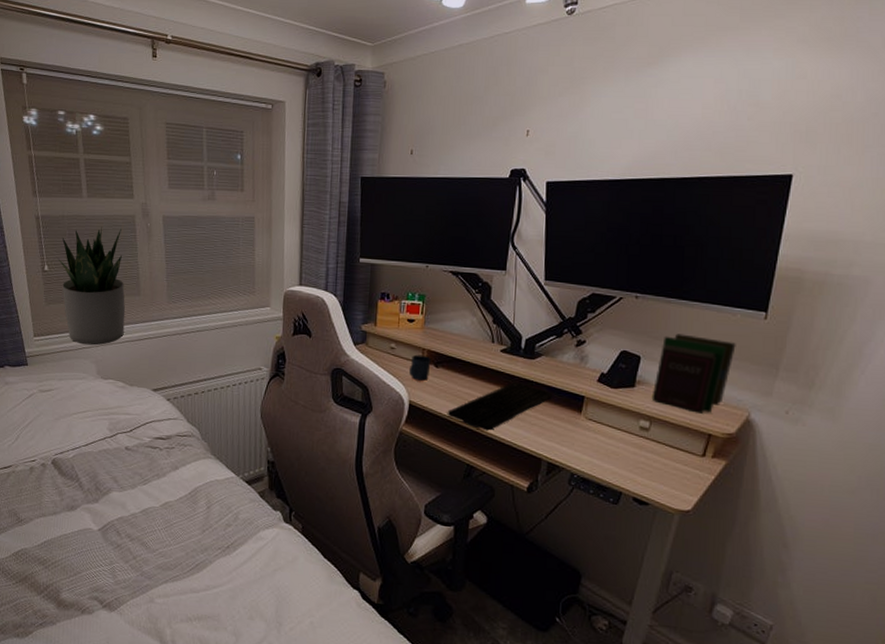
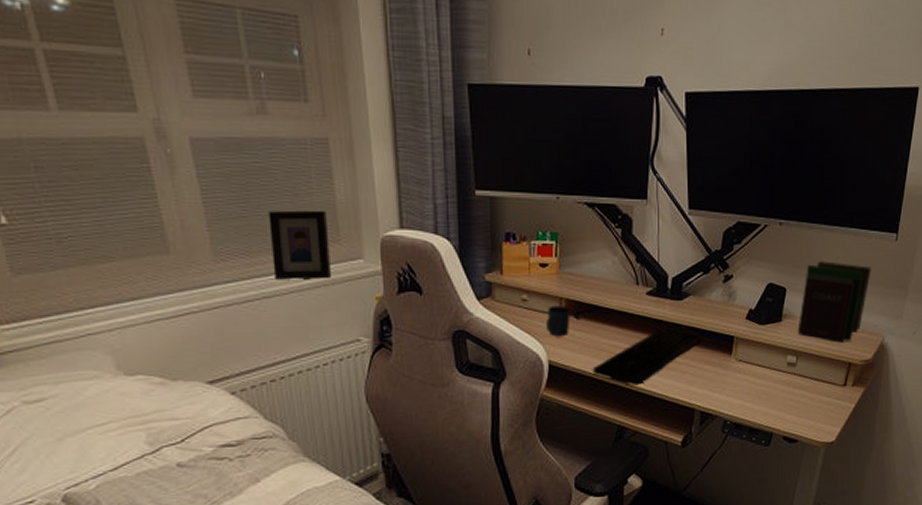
planter: present [58,226,126,346] -> none [22,154,152,330]
picture frame: none [206,269,248,321] -> present [268,210,332,280]

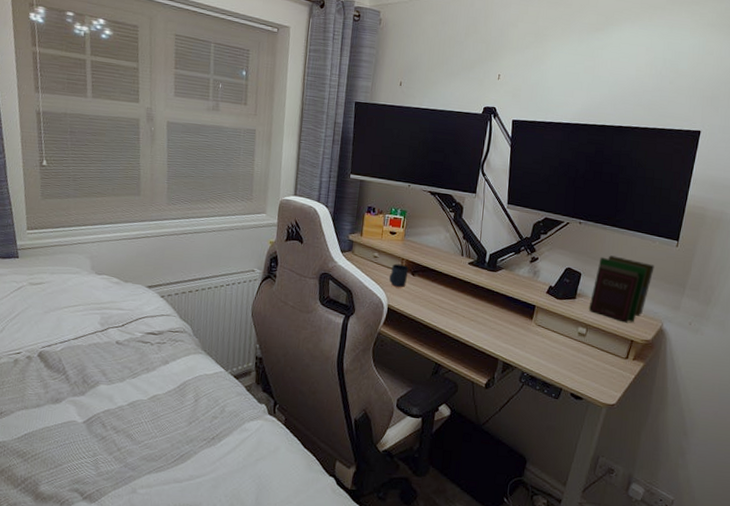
picture frame: present [268,210,332,280] -> none [204,174,246,225]
computer keyboard: present [592,327,703,386] -> none [420,291,510,334]

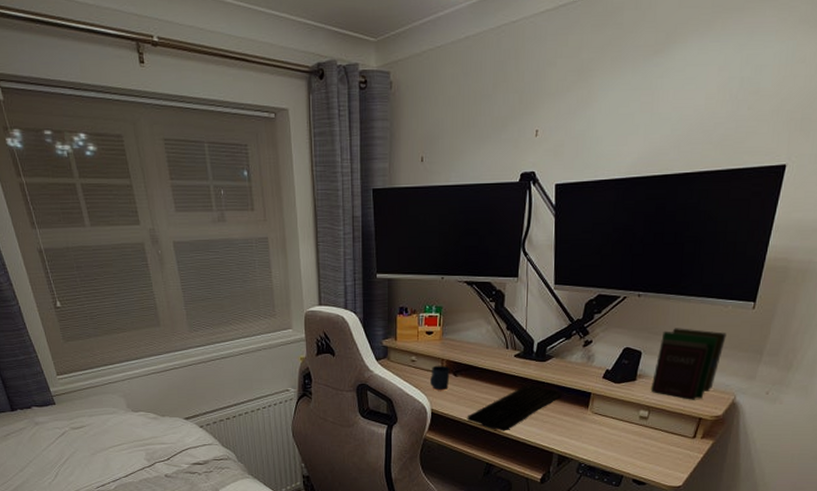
computer keyboard: none [420,291,510,334] -> present [466,384,563,431]

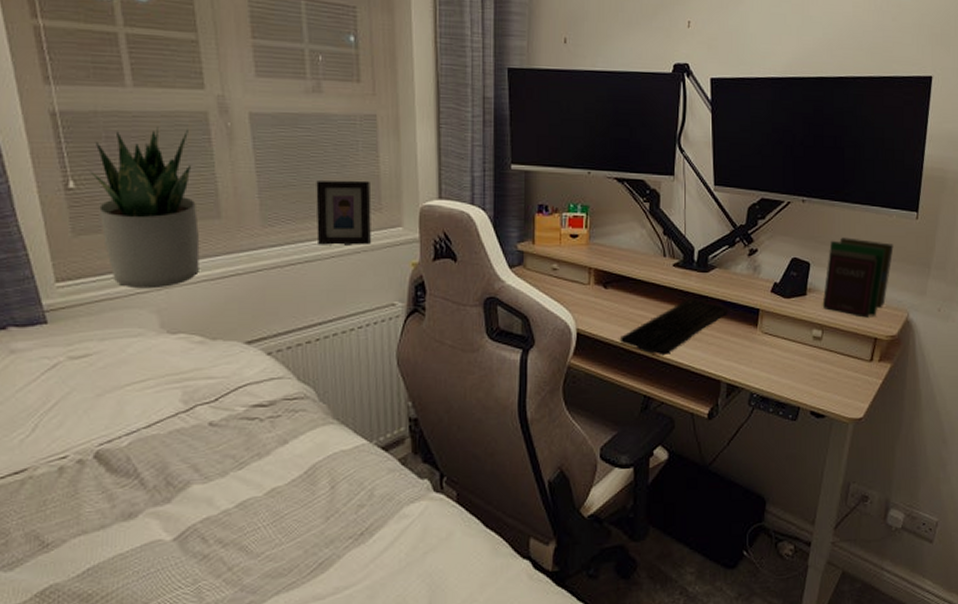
planter: none [69,257,149,380] -> present [90,126,200,289]
picture frame: none [226,292,270,345] -> present [316,180,372,246]
mug: present [429,365,450,391] -> none [574,275,599,306]

